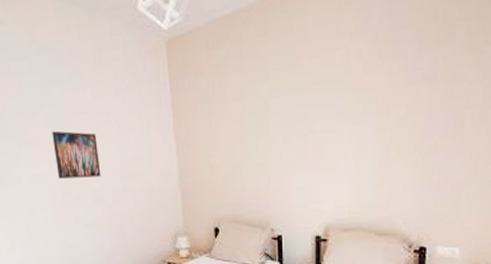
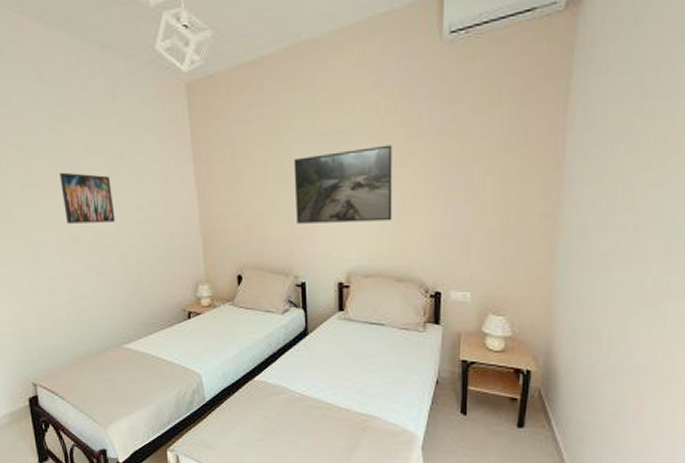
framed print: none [271,93,375,177] -> present [293,145,392,224]

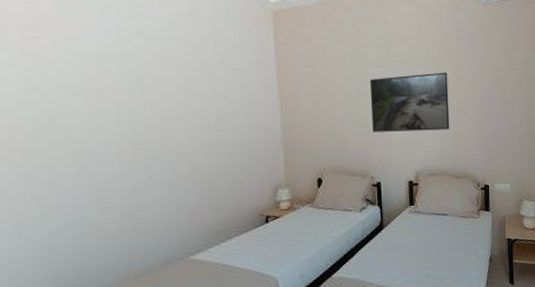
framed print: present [59,172,116,224] -> none [126,81,190,133]

